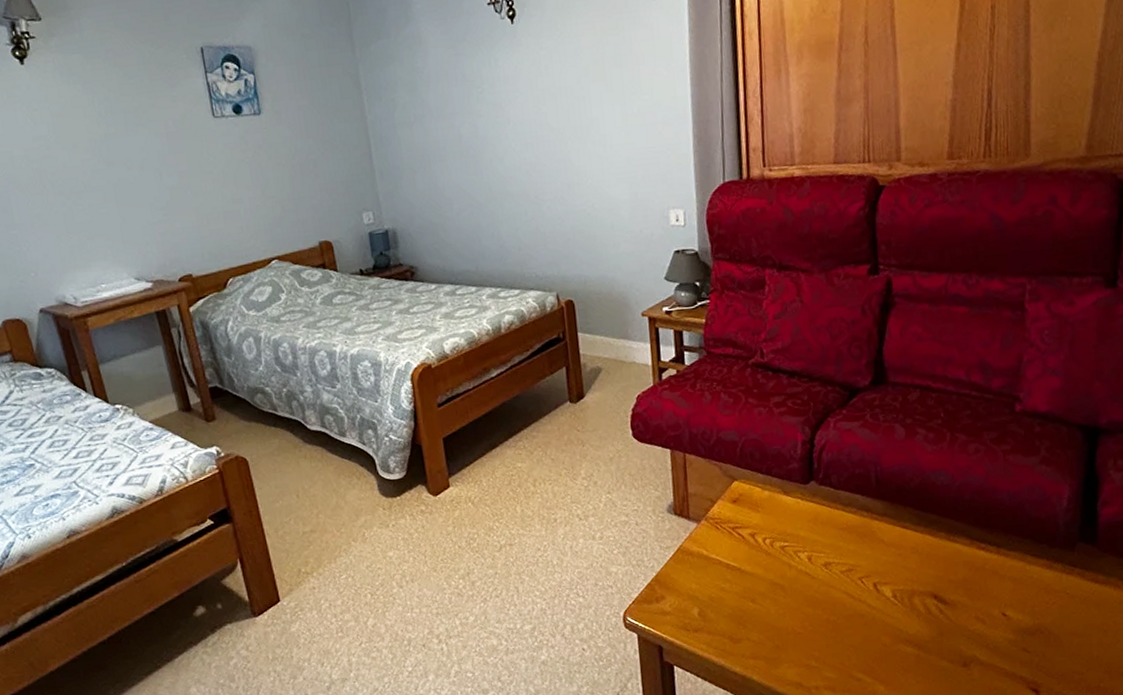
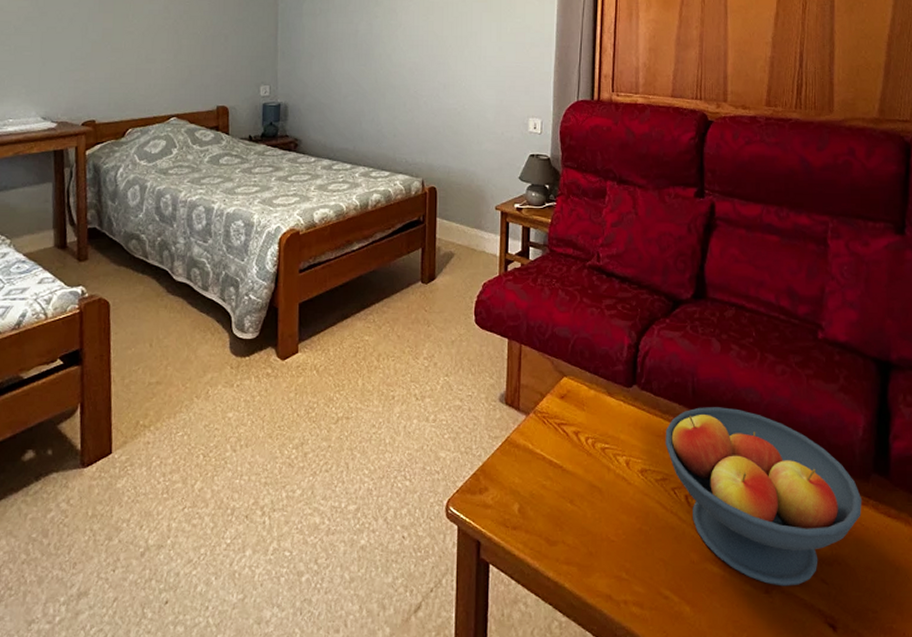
fruit bowl: none [848,493,1067,659] -> present [665,407,862,586]

